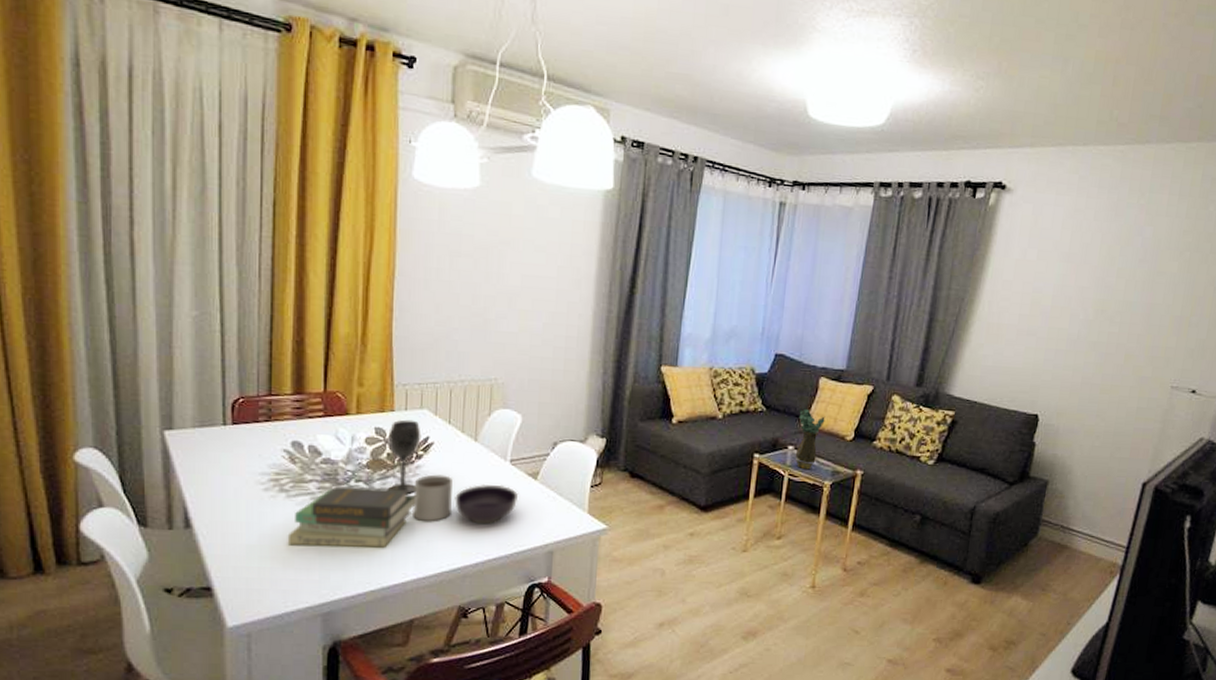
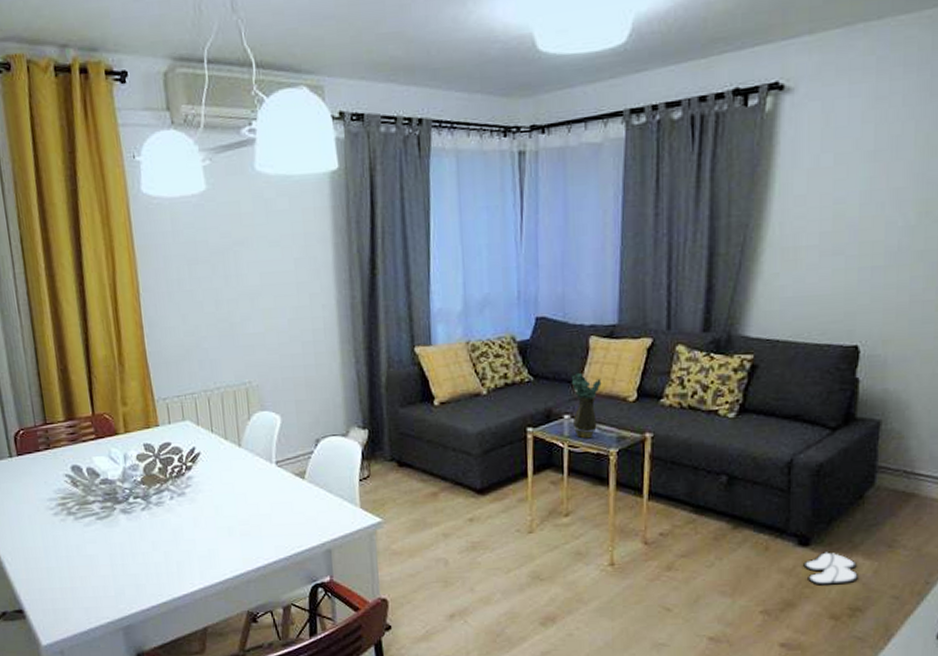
books: present [287,485,416,548] -> none [81,501,193,564]
wine glass: present [388,419,421,495] -> none [156,432,190,507]
mug: present [411,474,454,522] -> none [187,483,228,532]
bowl: present [453,483,519,525] -> none [226,487,290,529]
slippers: none [973,590,1016,620] -> present [803,552,858,585]

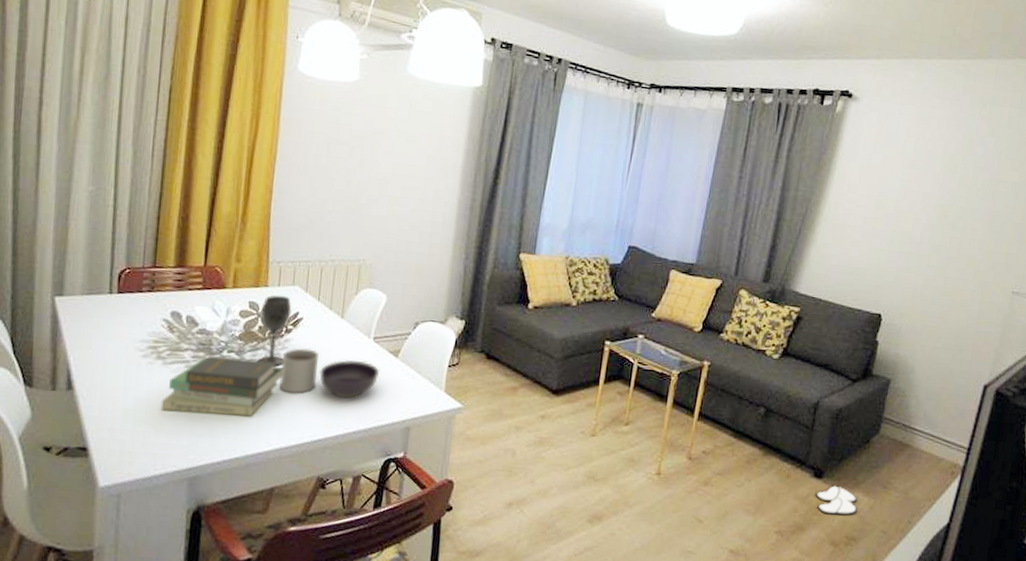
books: none [81,501,193,564] -> present [160,354,284,417]
wine glass: none [156,432,190,507] -> present [258,294,292,367]
mug: none [187,483,228,532] -> present [278,348,320,394]
bowl: none [226,487,290,529] -> present [318,359,380,399]
vase: present [570,370,602,439] -> none [644,296,675,359]

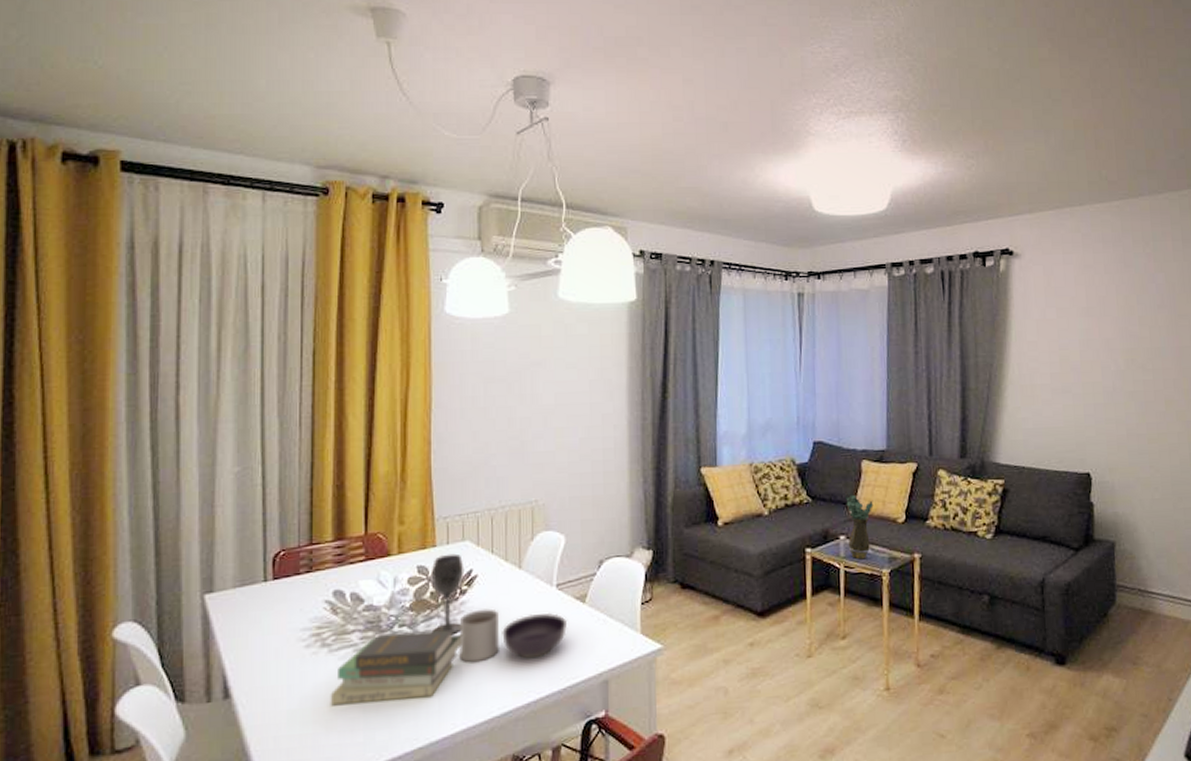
vase: none [644,296,675,359] -> present [845,492,874,560]
slippers: present [815,485,858,516] -> none [1061,670,1110,705]

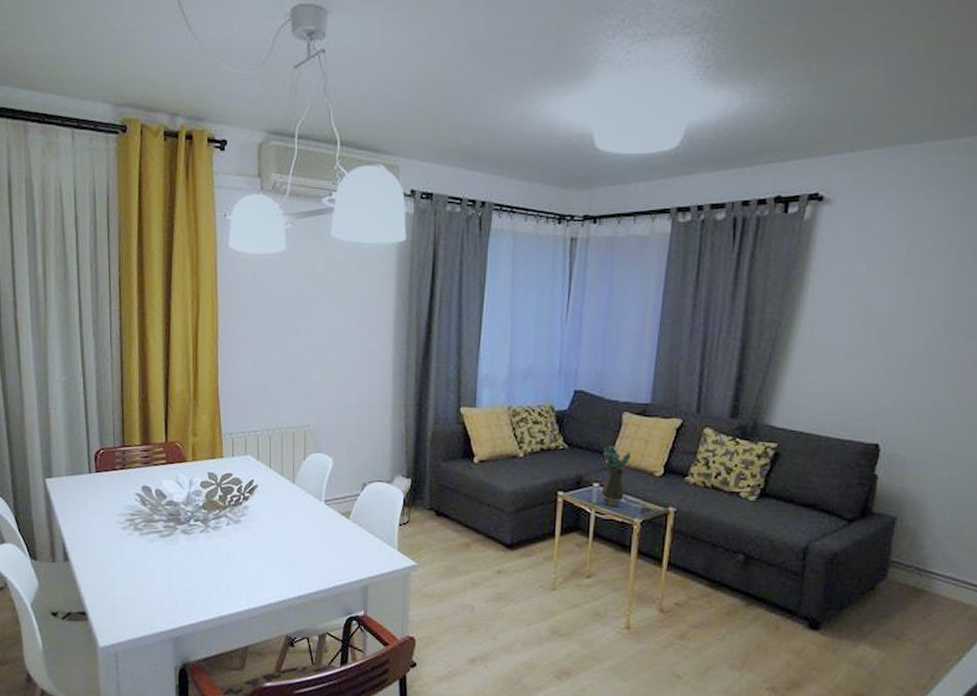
books: present [330,629,462,705] -> none [142,524,245,581]
wine glass: present [431,553,465,635] -> none [219,465,247,533]
mug: present [458,608,501,663] -> none [242,514,277,558]
bowl: present [500,612,568,659] -> none [277,522,334,561]

